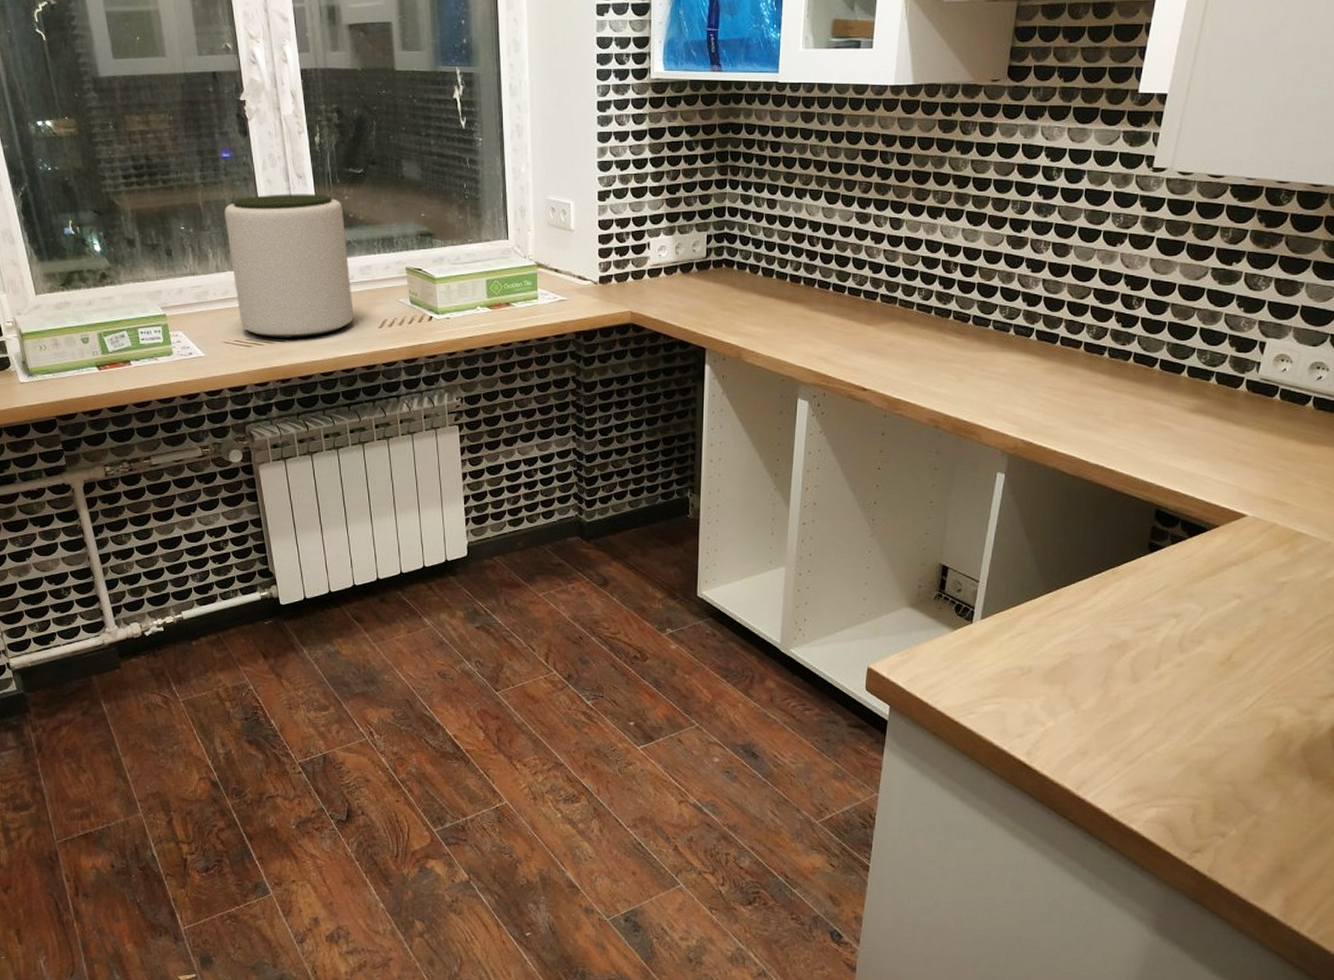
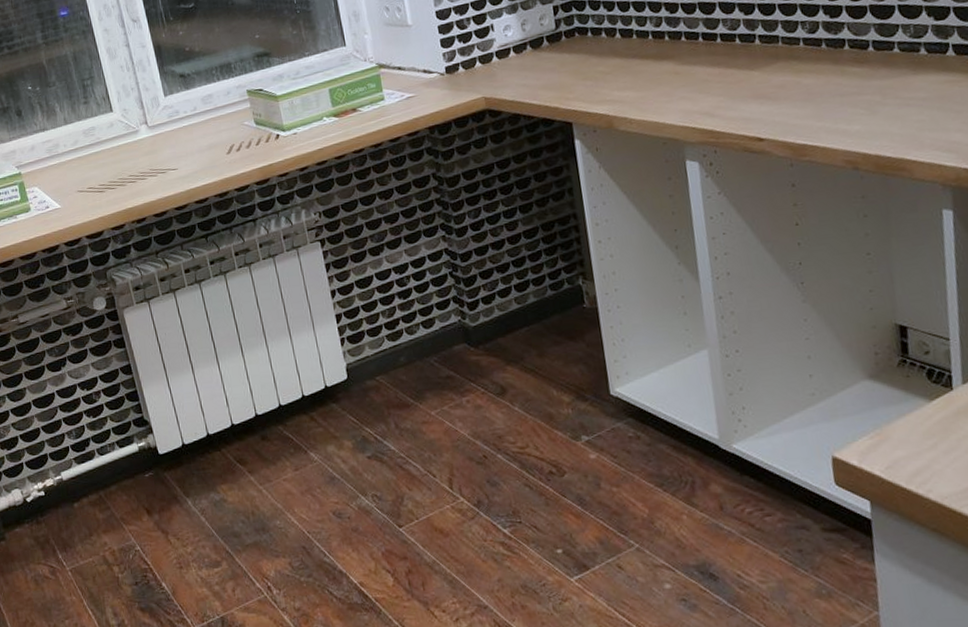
plant pot: present [225,194,354,338] -> none [67,33,201,181]

